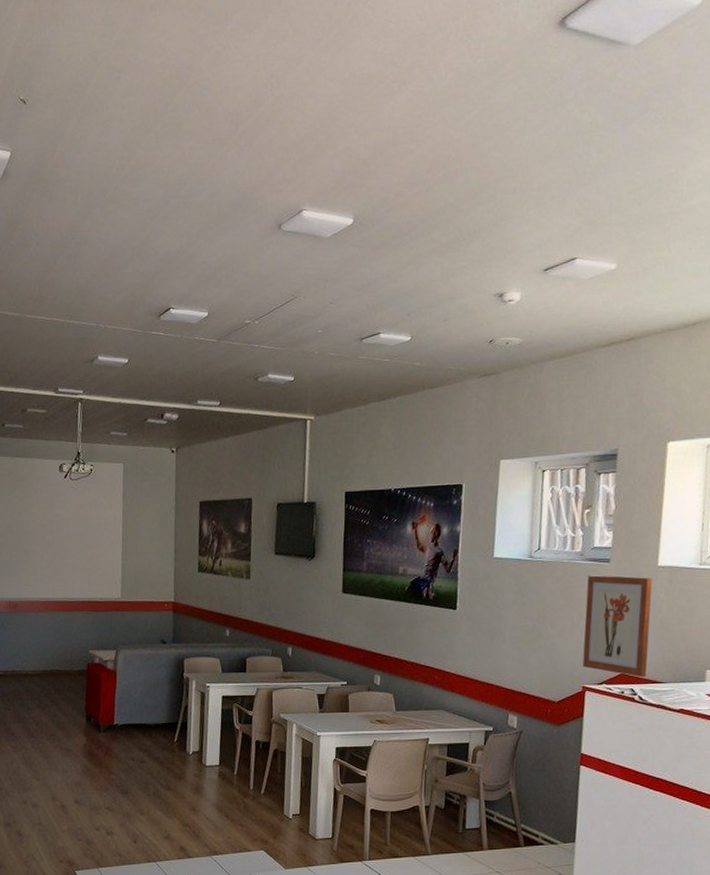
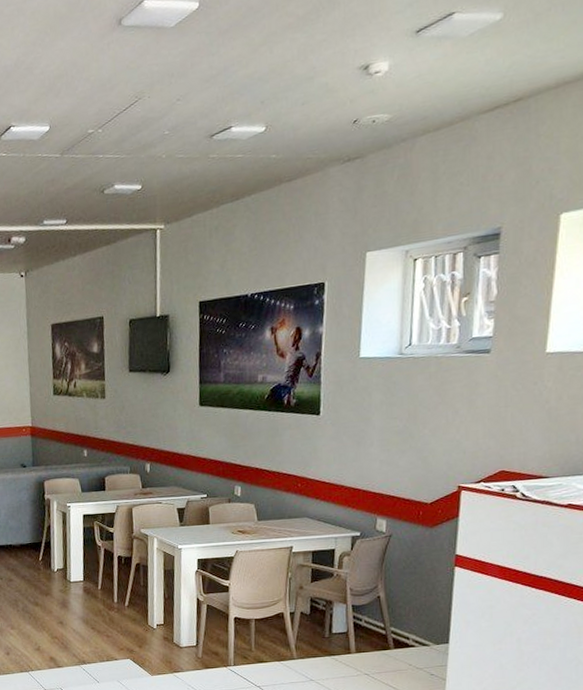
wall art: present [582,575,652,678] -> none [457,366,539,474]

